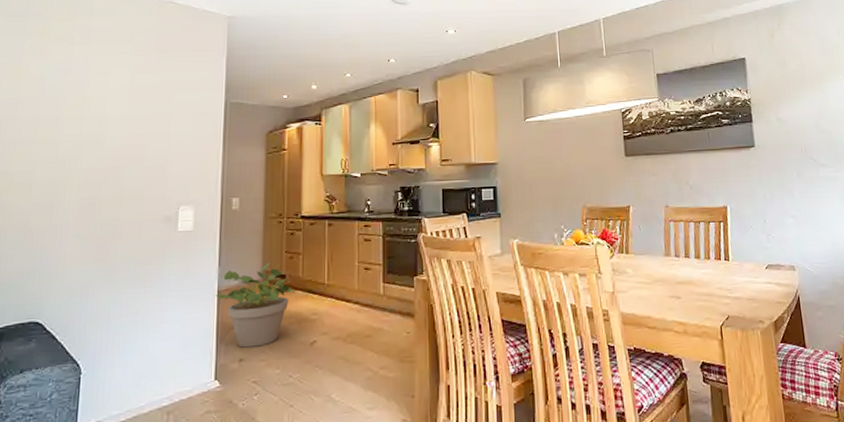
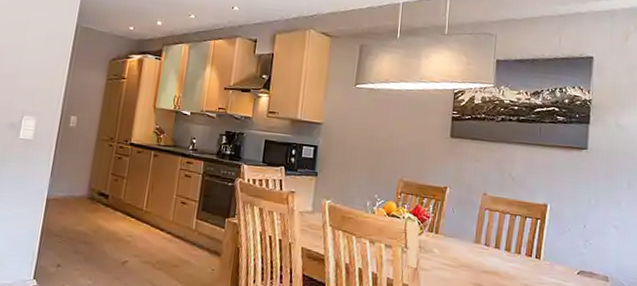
potted plant: present [216,262,295,348] -> none [44,180,115,257]

